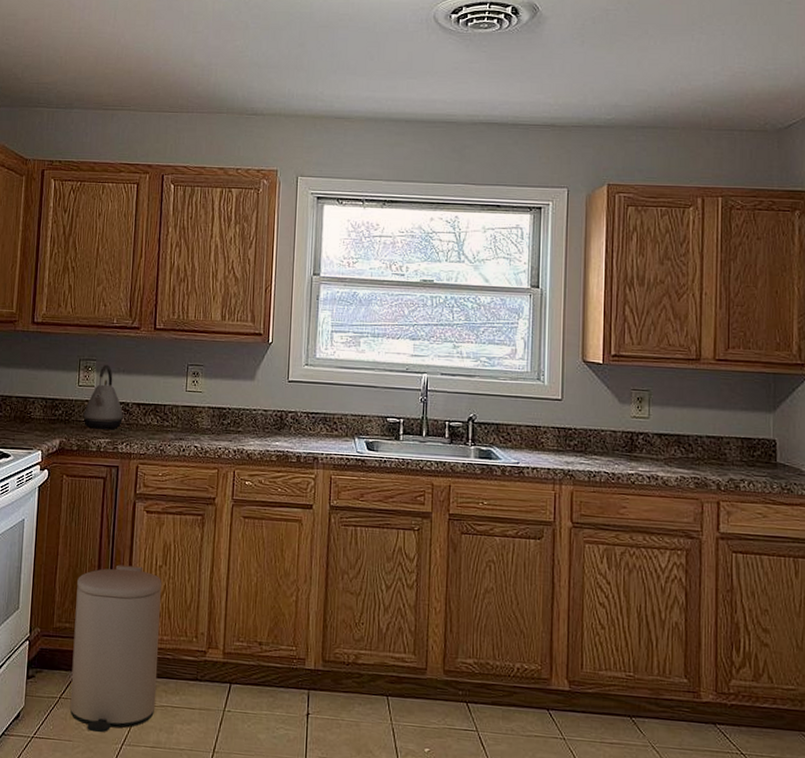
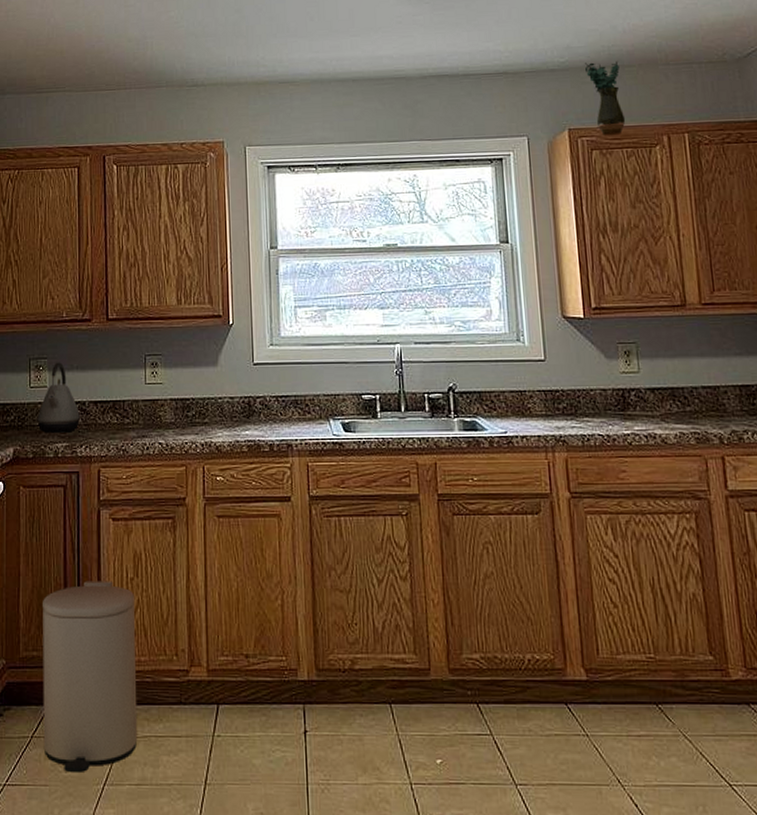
vase: none [630,122,664,194] -> present [585,61,626,136]

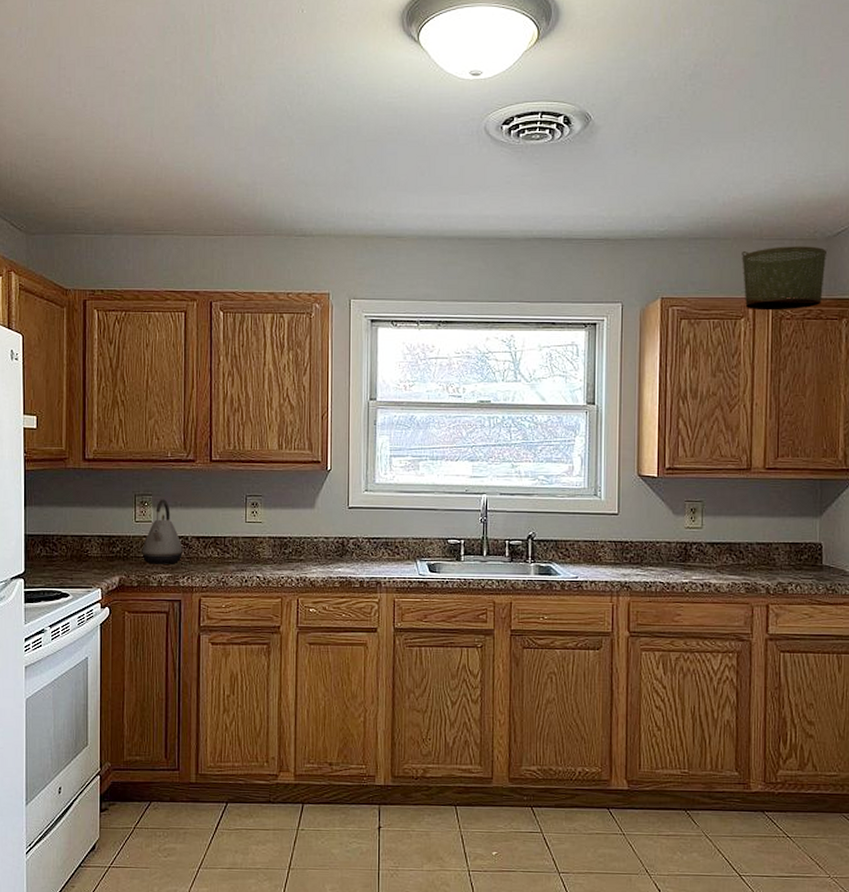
pedal bin: present [43,581,138,774] -> none [145,696,231,859]
vase: present [585,61,626,136] -> none [683,233,716,307]
basket: none [649,68,741,137] -> present [742,246,826,311]

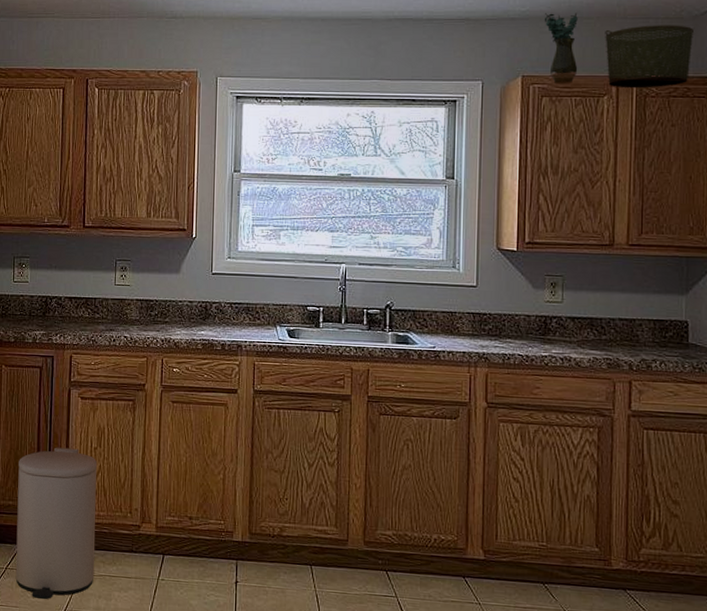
kettle: present [142,499,183,564] -> none [19,261,56,323]
pedal bin: none [145,696,231,859] -> present [15,447,98,600]
vase: none [683,233,716,307] -> present [545,13,578,84]

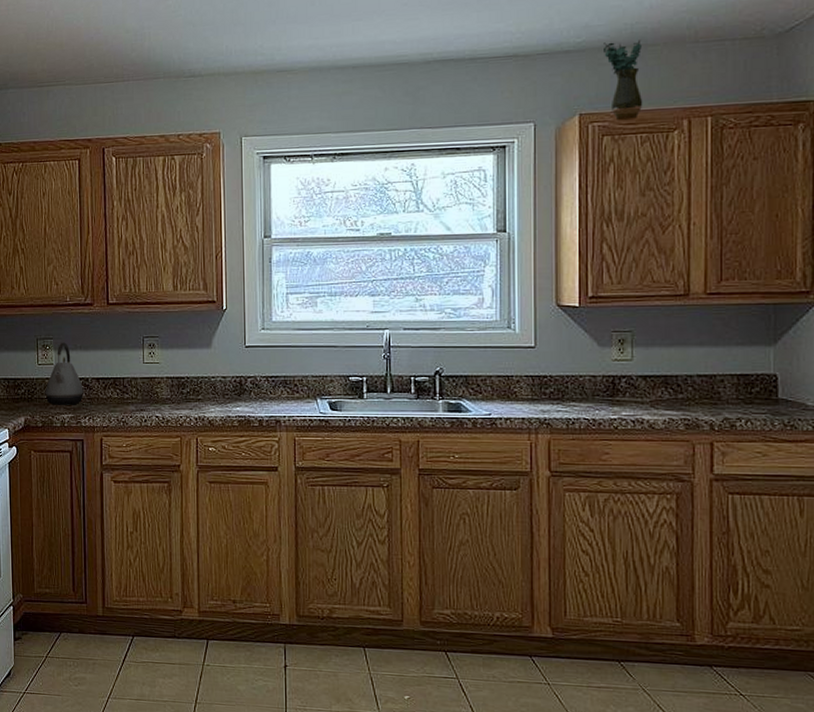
pedal bin: present [15,447,98,600] -> none [53,533,137,688]
kettle: none [19,261,56,323] -> present [45,342,84,405]
basket: present [605,25,693,89] -> none [673,45,777,121]

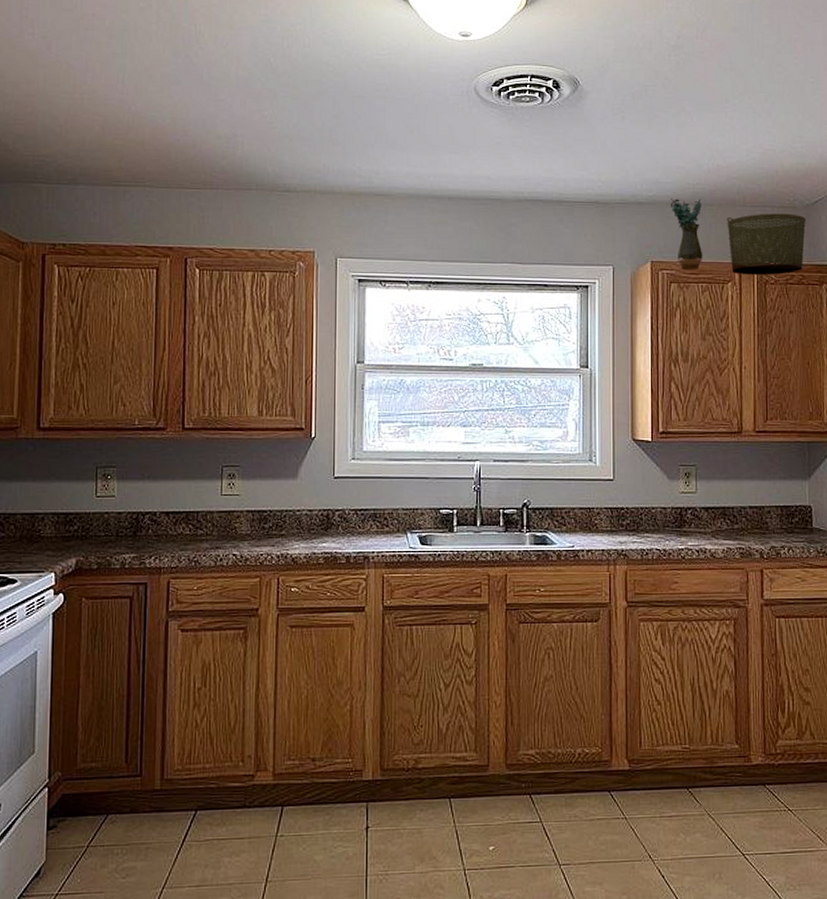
kettle: present [45,342,84,405] -> none [103,471,150,544]
basket: none [673,45,777,121] -> present [727,213,806,276]

